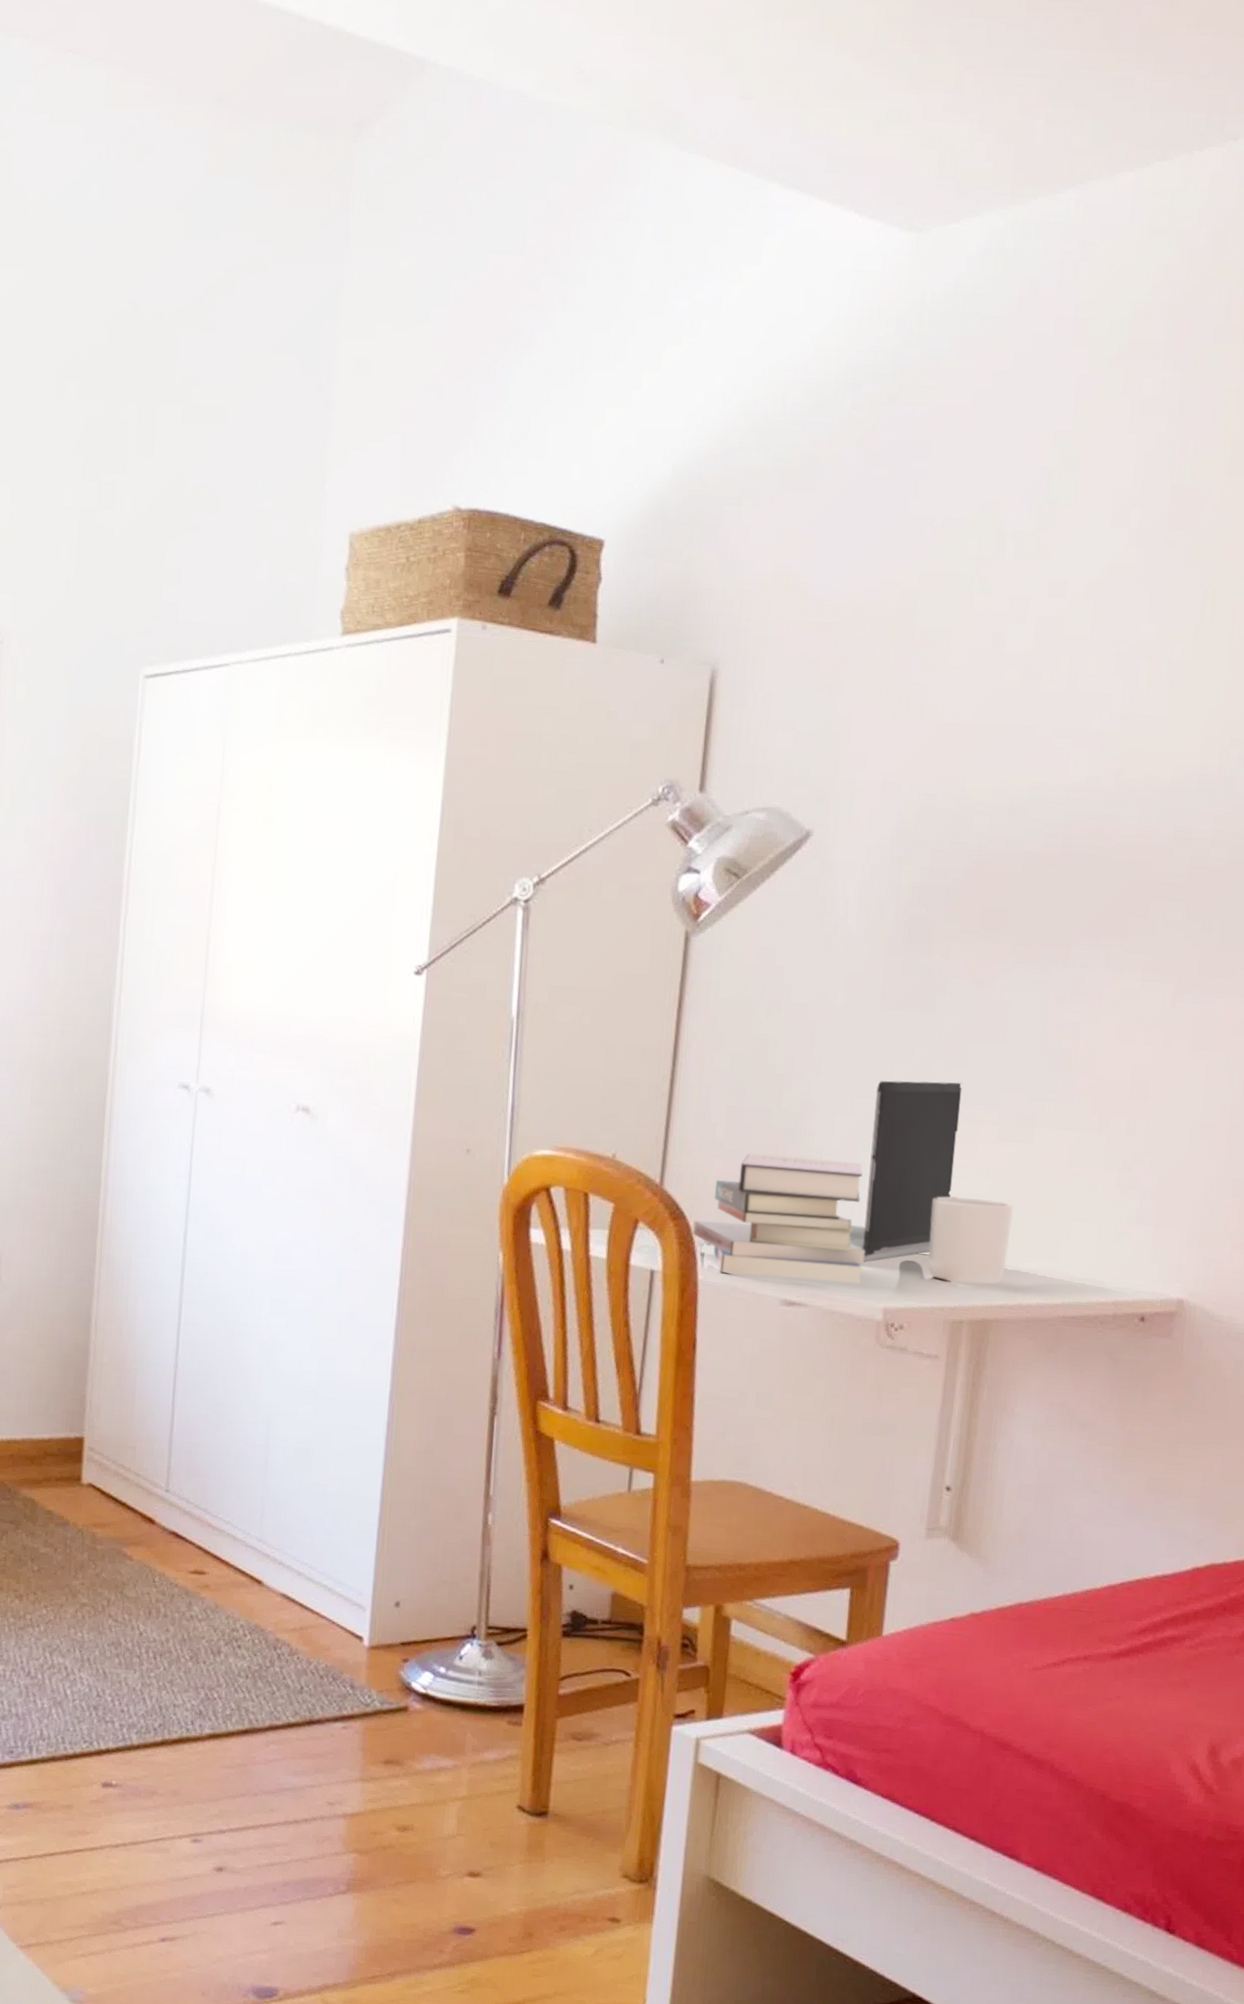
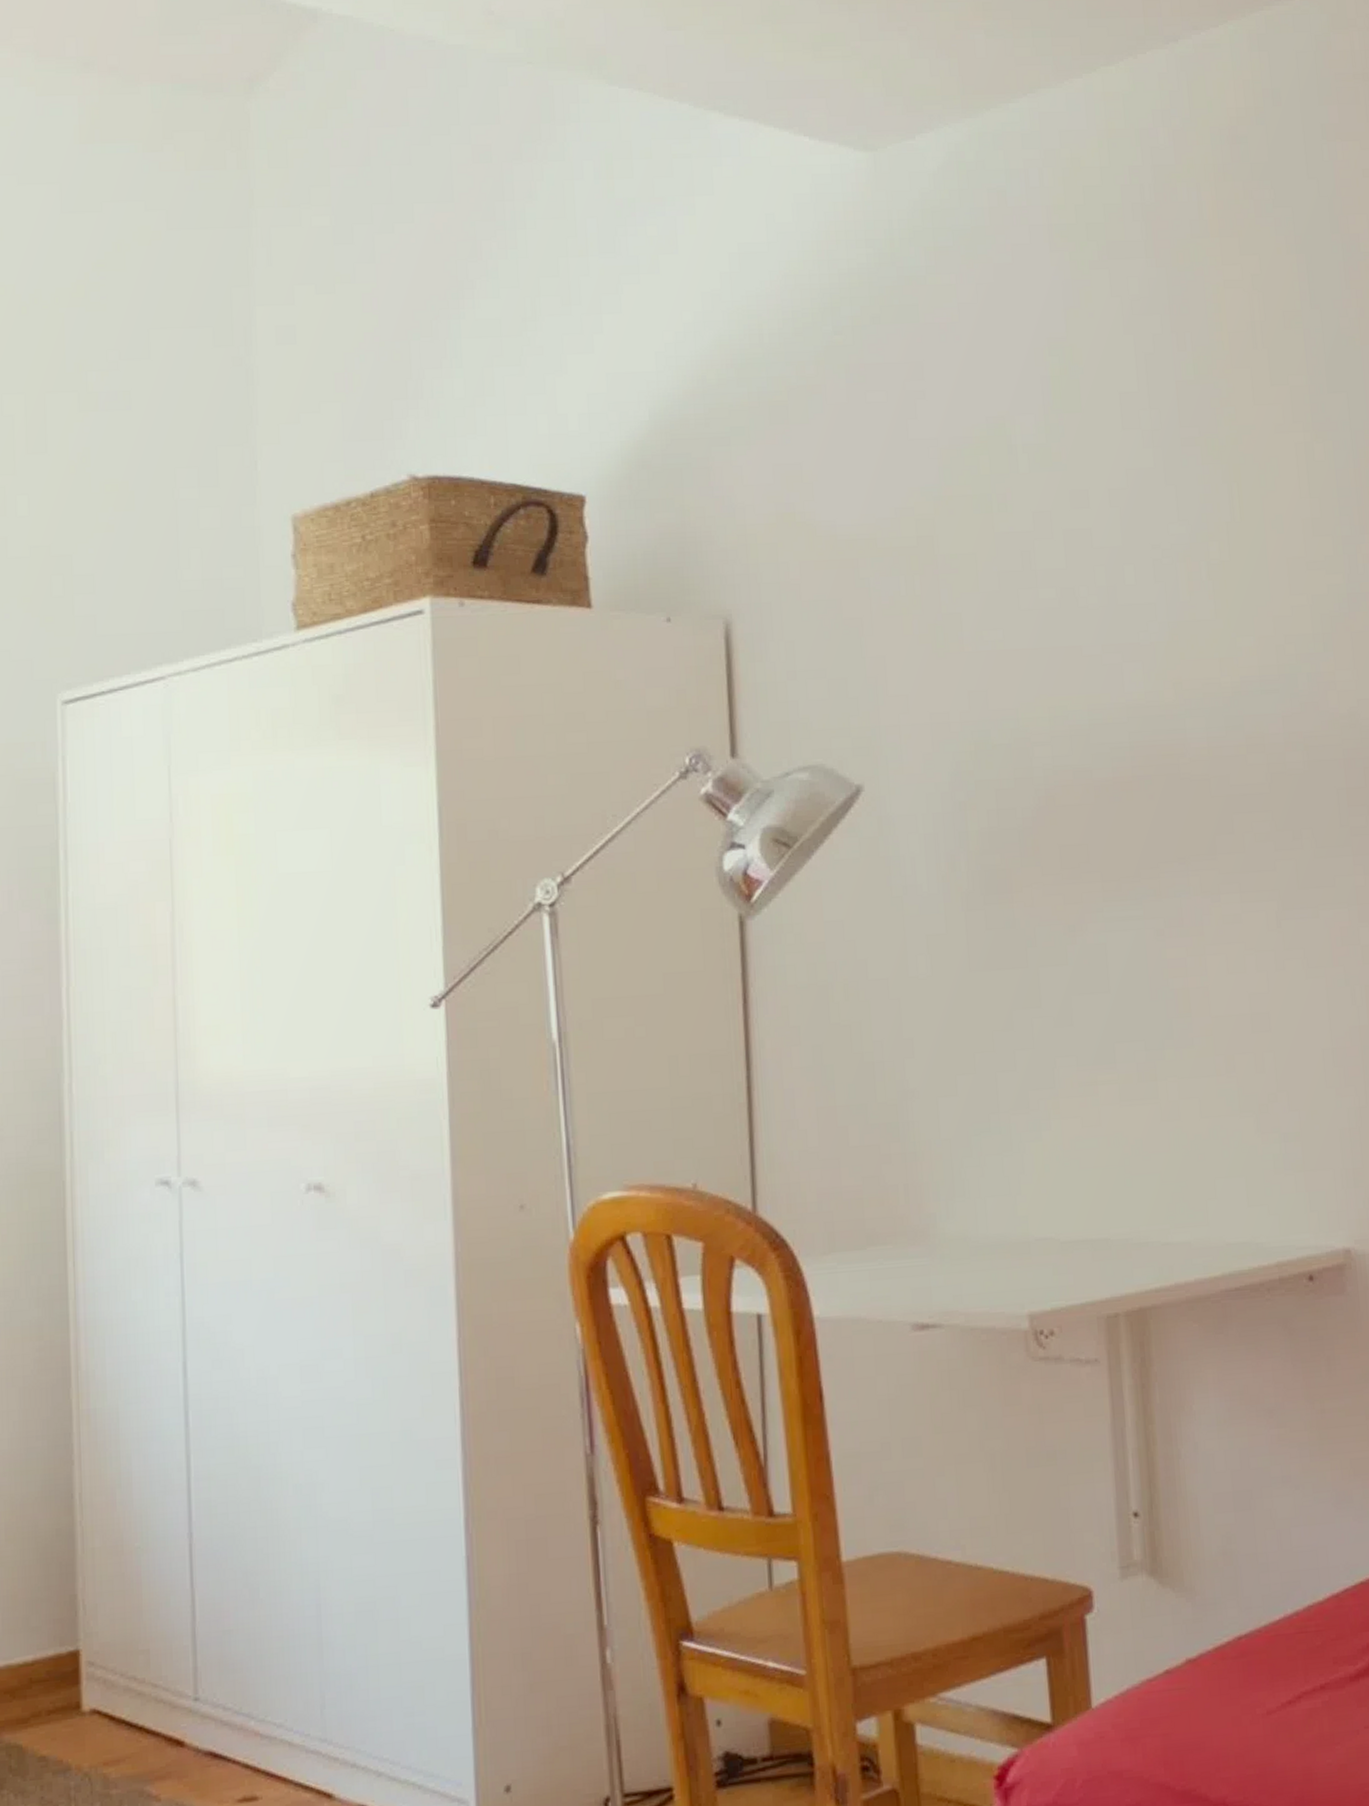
books: present [692,1153,865,1284] -> none [797,1150,998,1304]
laptop computer: present [849,1080,963,1263] -> none [976,1042,1089,1265]
mug: present [927,1196,1013,1285] -> none [1062,1169,1155,1271]

